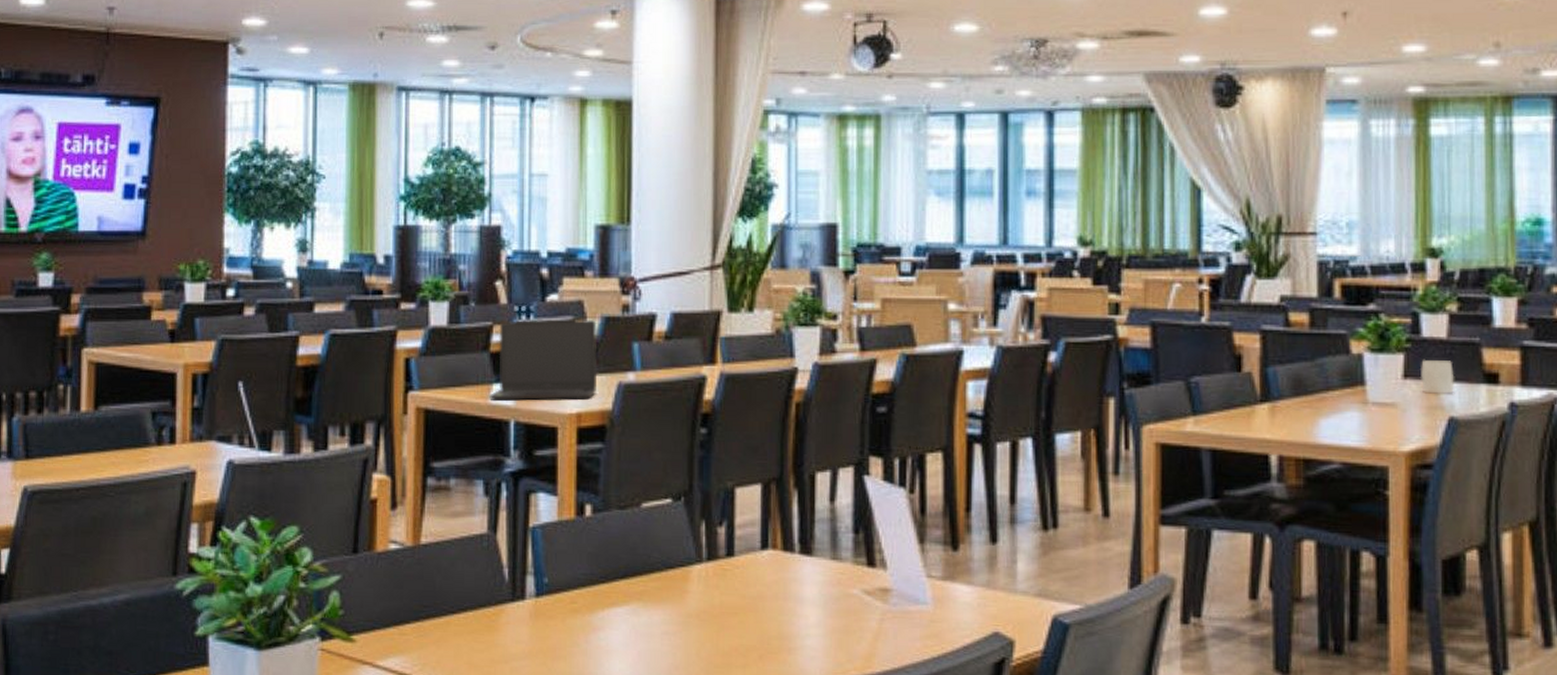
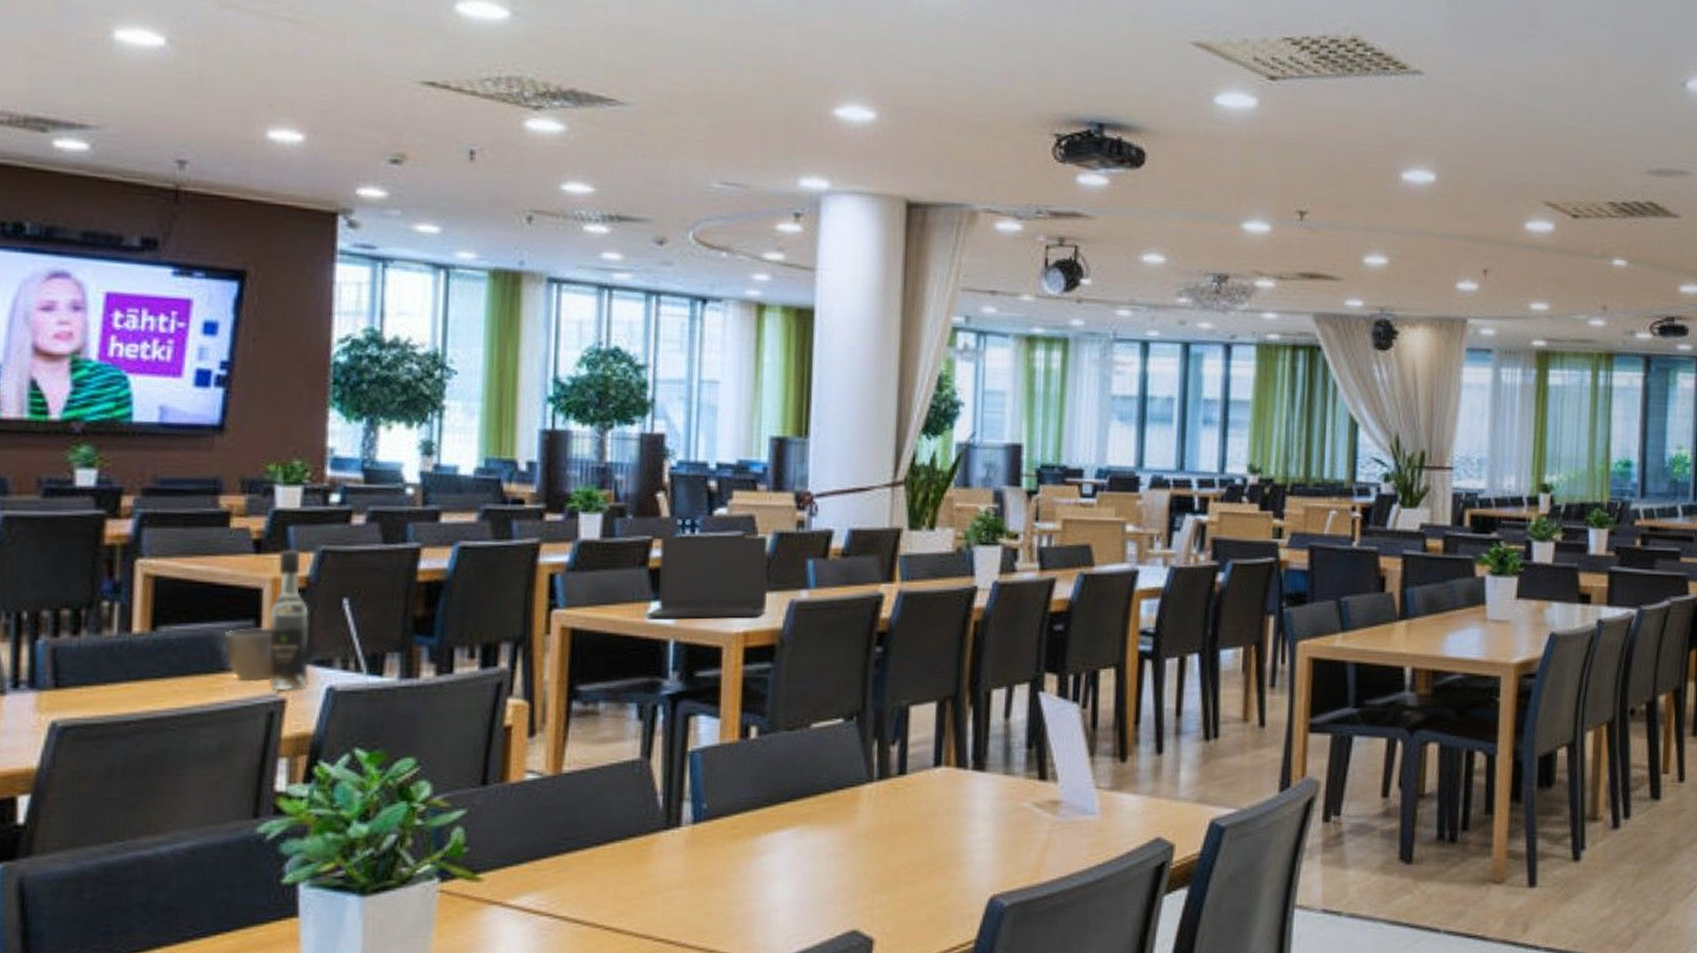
cup: none [148,407,185,456] -> present [224,627,273,682]
bottle: none [182,339,213,464] -> present [269,550,310,691]
mug: present [1419,359,1455,395] -> none [1529,581,1557,614]

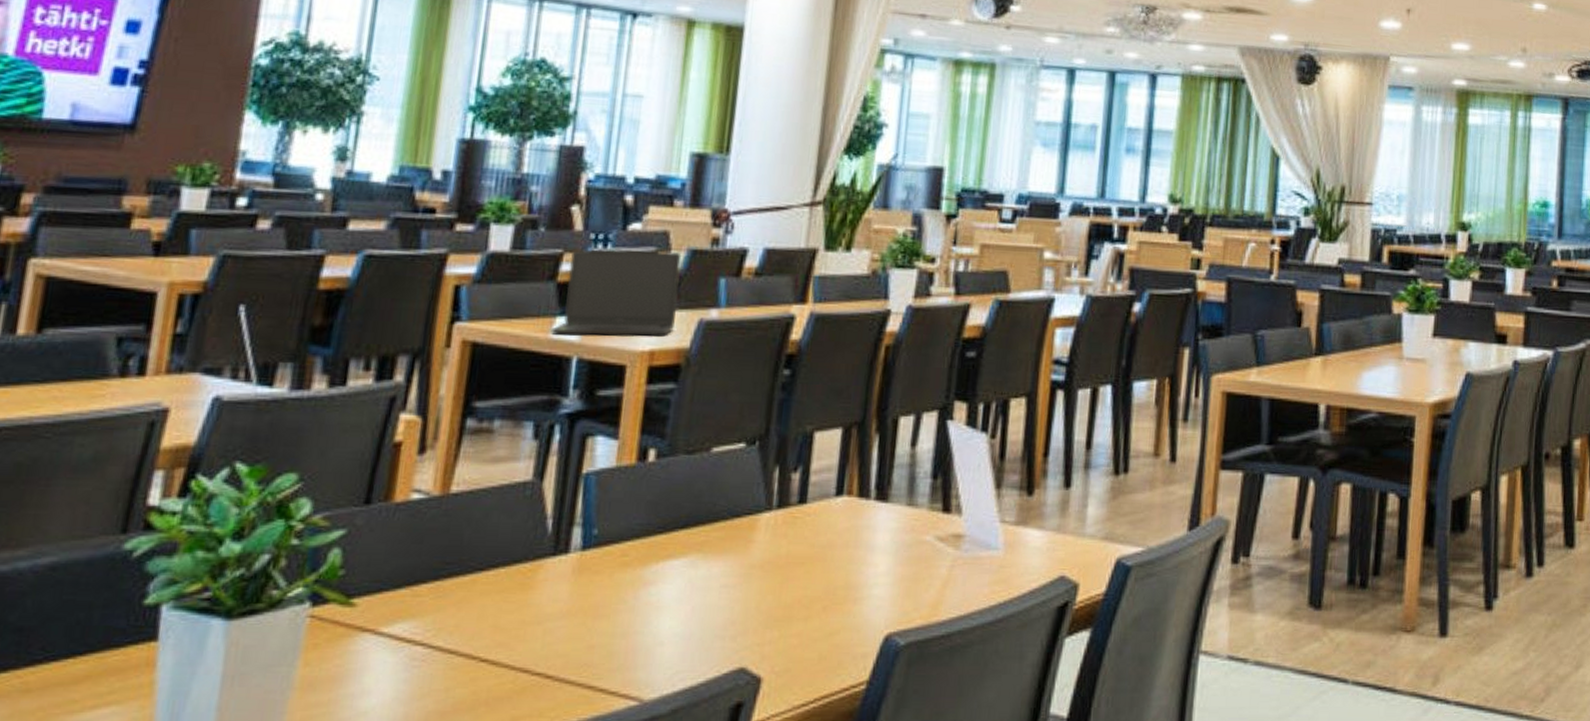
cup: present [224,627,273,682] -> none [111,332,163,390]
bottle: present [269,550,310,691] -> none [154,253,204,400]

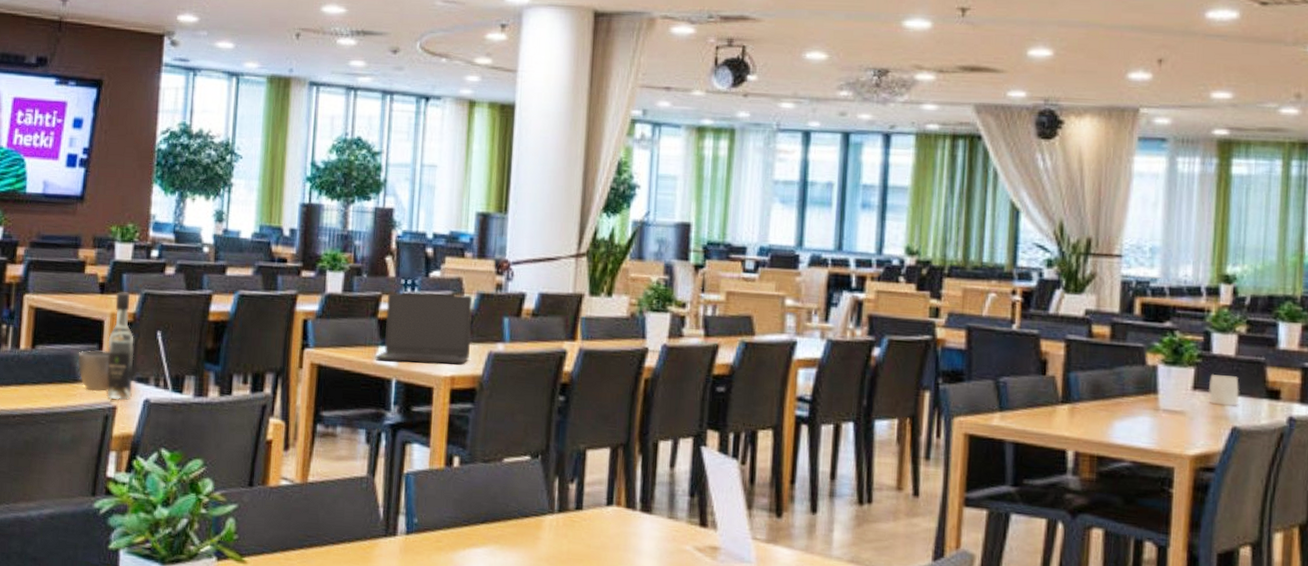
cup: none [111,332,163,390] -> present [78,350,109,392]
bottle: none [154,253,204,400] -> present [106,292,134,400]
mug: none [1445,320,1473,353] -> present [1208,373,1240,407]

